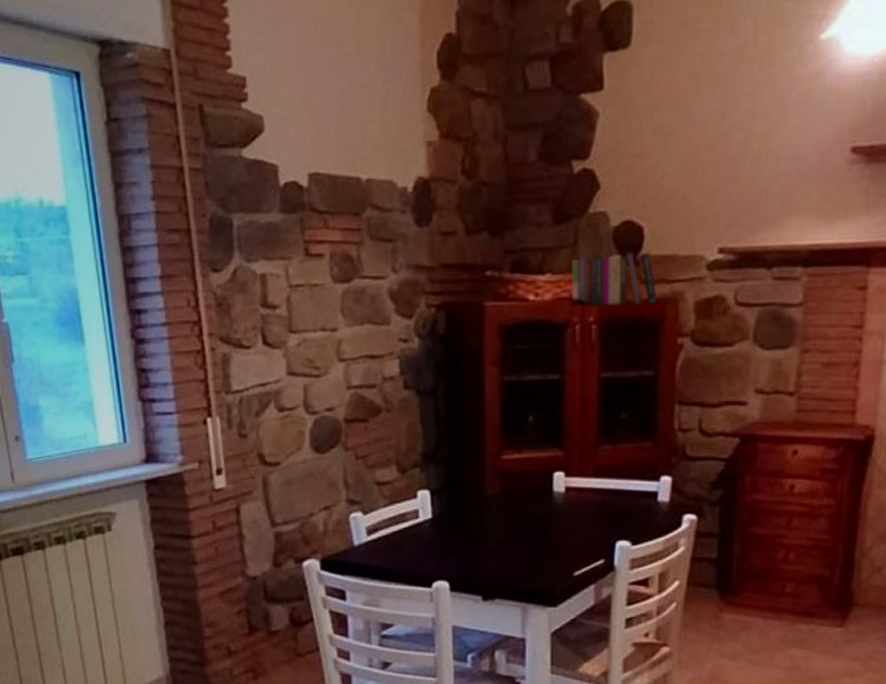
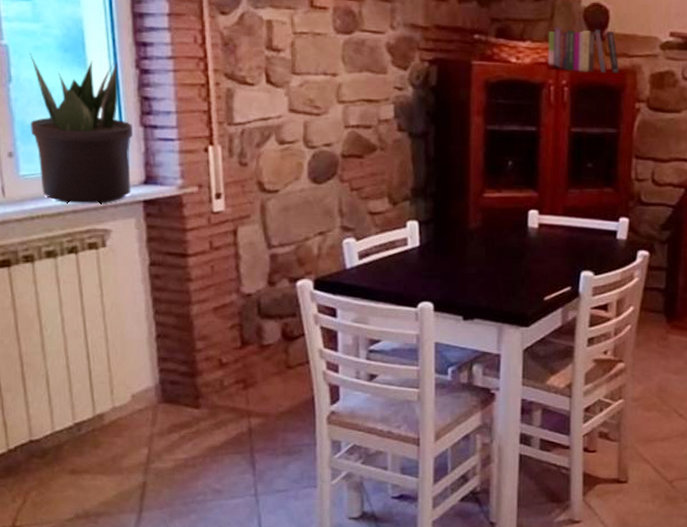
planter: none [29,328,133,487] -> present [29,51,133,204]

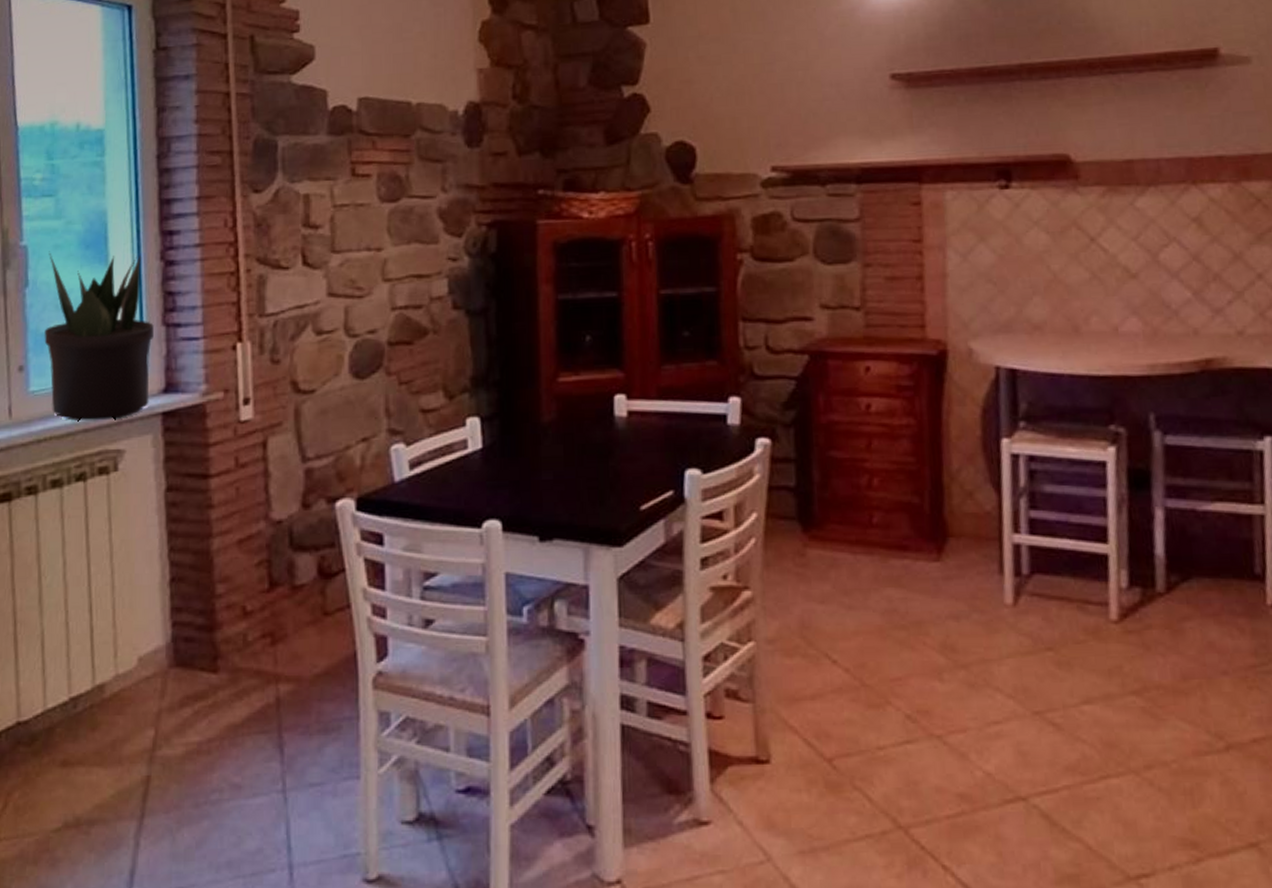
books: present [547,27,620,74] -> none [624,170,714,224]

